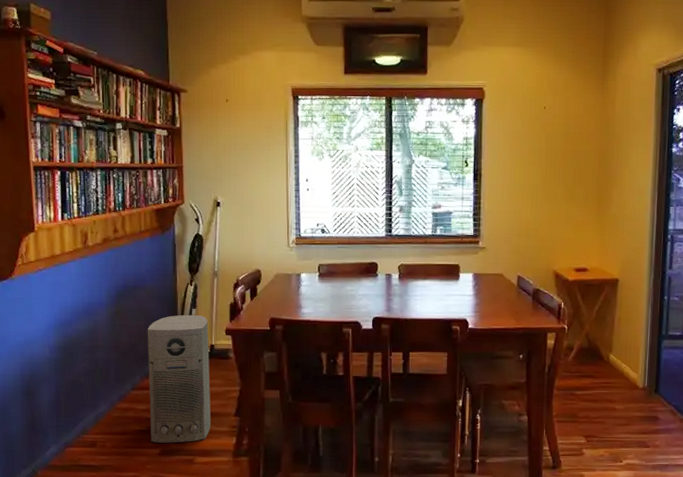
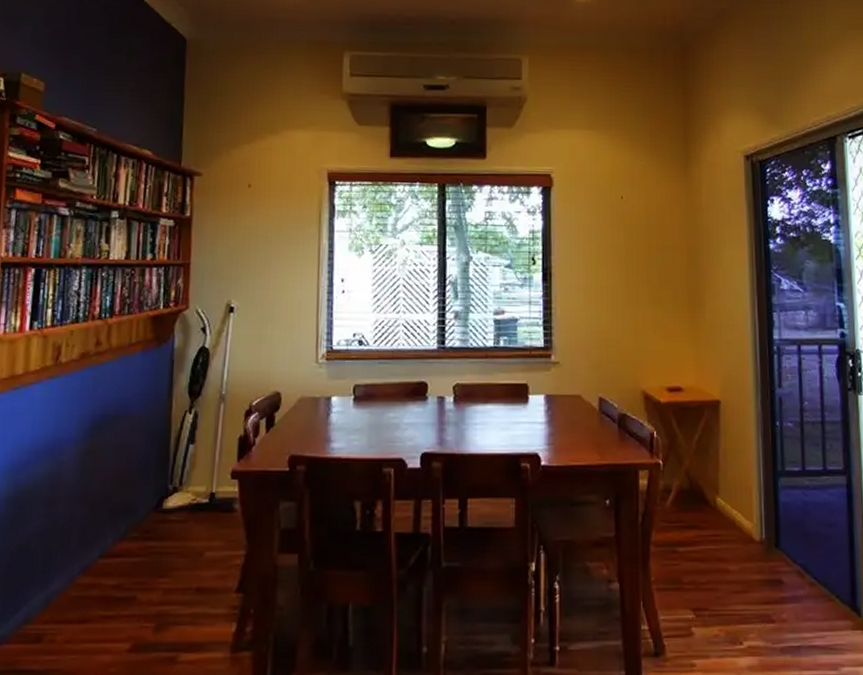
air purifier: present [148,314,211,443] -> none [119,452,209,634]

